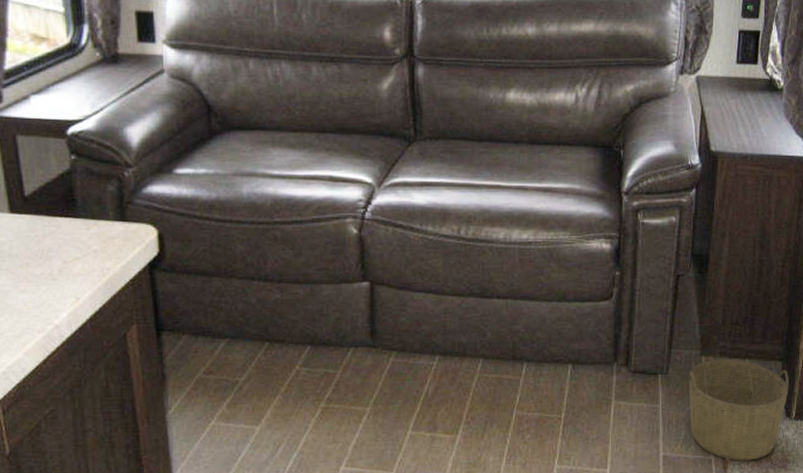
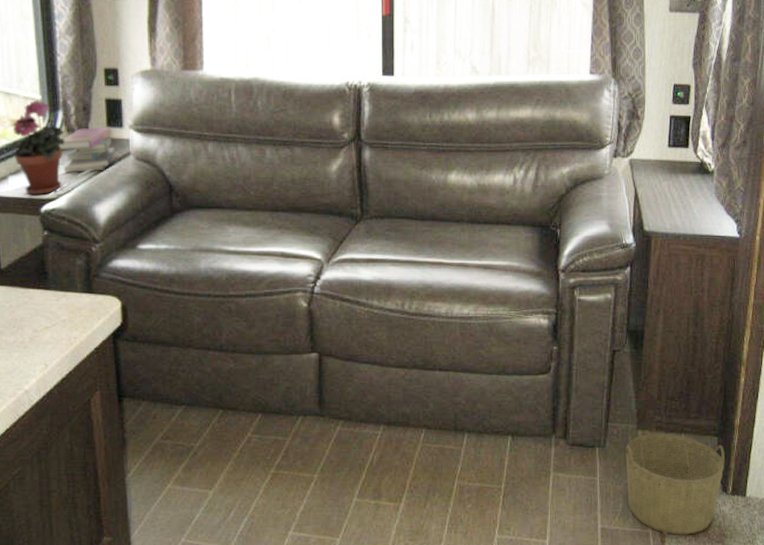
potted plant: none [33,12,92,117] -> present [12,100,65,196]
books: none [85,42,151,92] -> present [59,127,118,172]

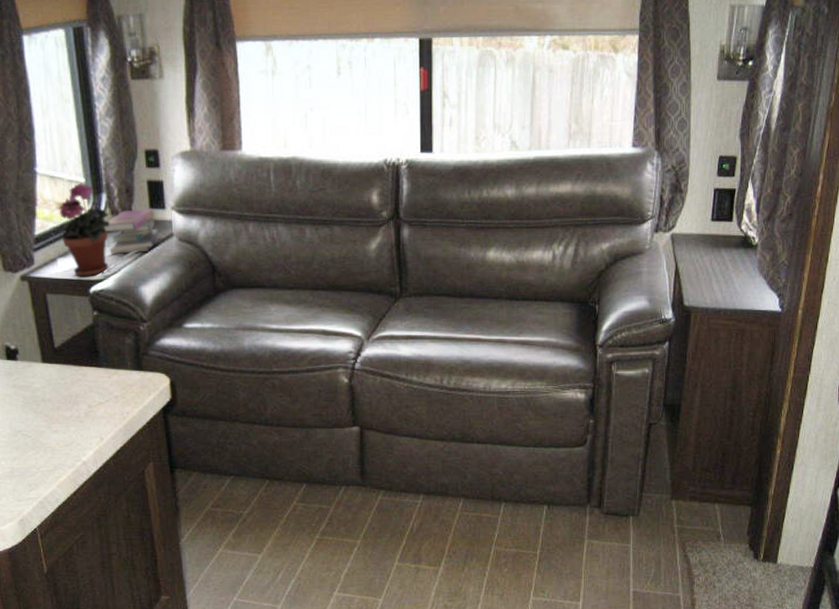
basket: present [624,433,725,535] -> none [658,503,757,599]

